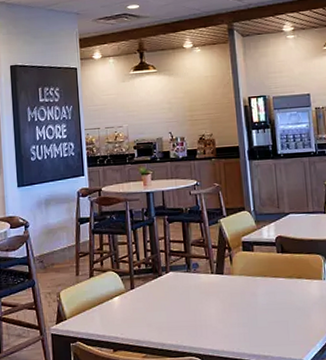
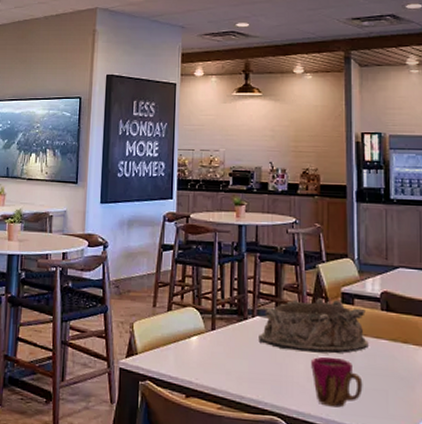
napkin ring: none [173,249,269,298] -> present [258,298,369,354]
cup: none [221,298,267,342] -> present [311,356,363,408]

